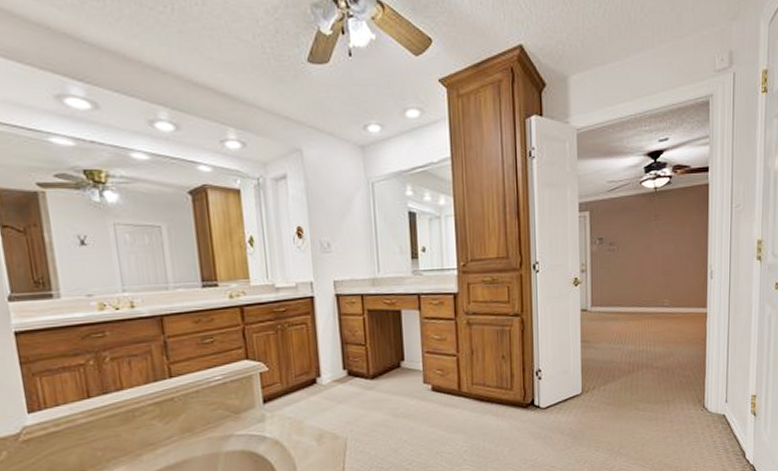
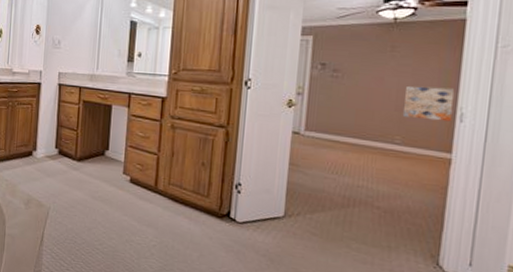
wall art: none [668,249,705,281] -> present [402,85,455,122]

